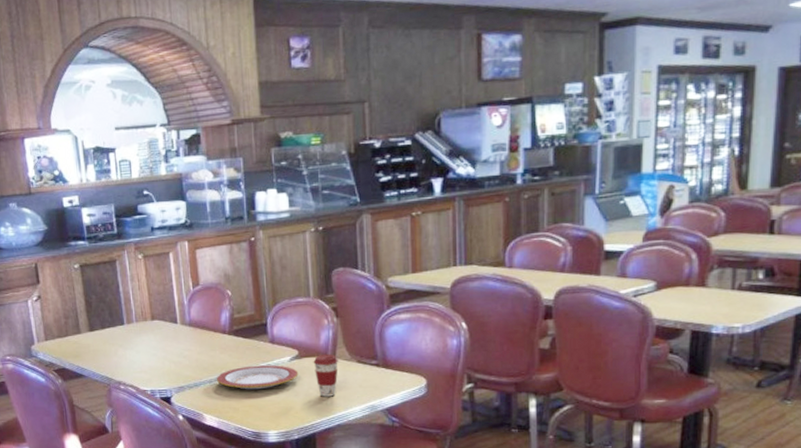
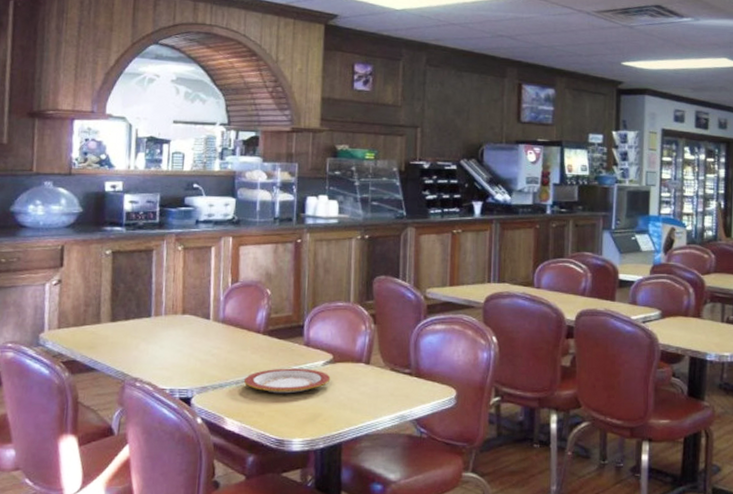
coffee cup: present [313,353,338,397] -> none [347,360,372,404]

